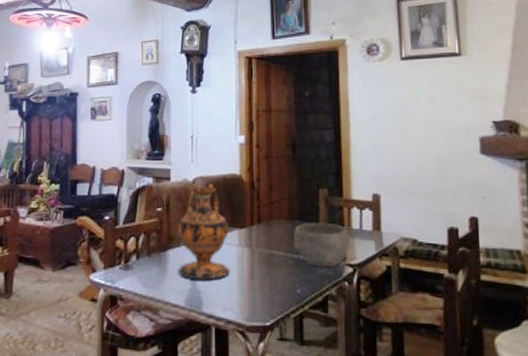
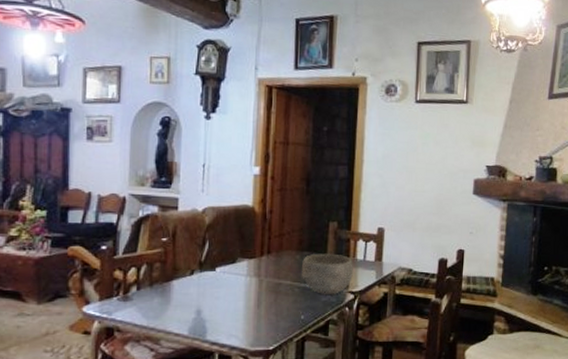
vase: present [177,184,230,281] -> none [181,214,238,310]

